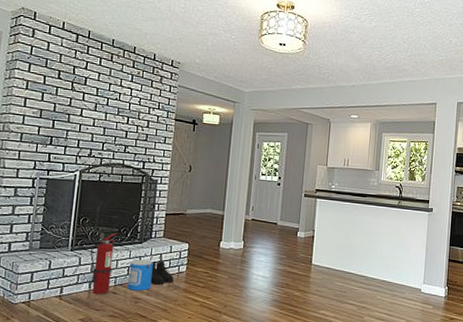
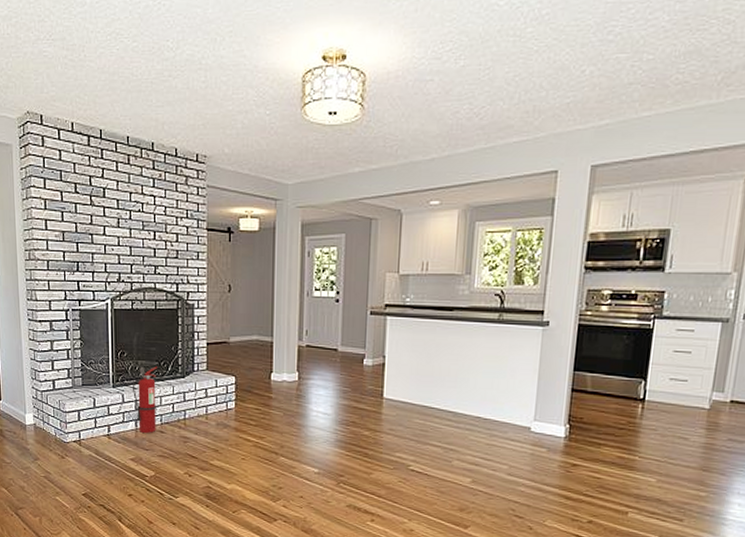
bucket: present [127,249,154,291] -> none [174,384,199,430]
boots: present [150,260,174,285] -> none [197,395,222,423]

